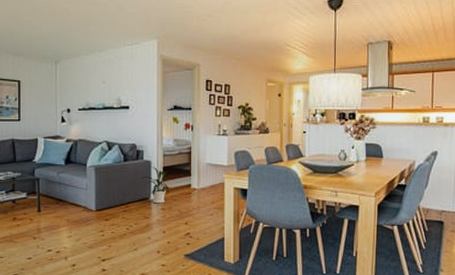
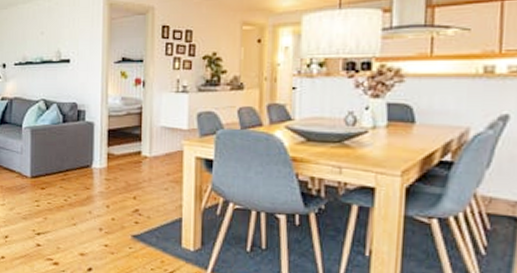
house plant: present [139,166,169,204] -> none [80,128,114,173]

